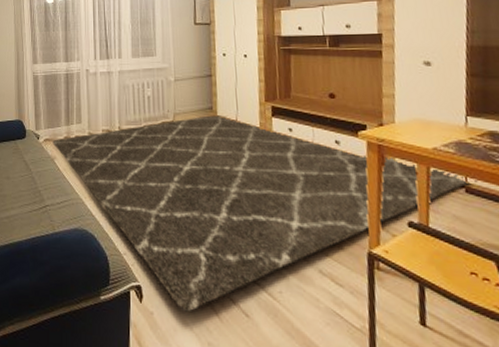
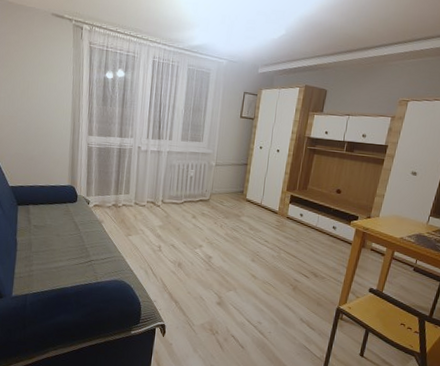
rug: present [52,115,470,312] -> none [101,197,418,344]

